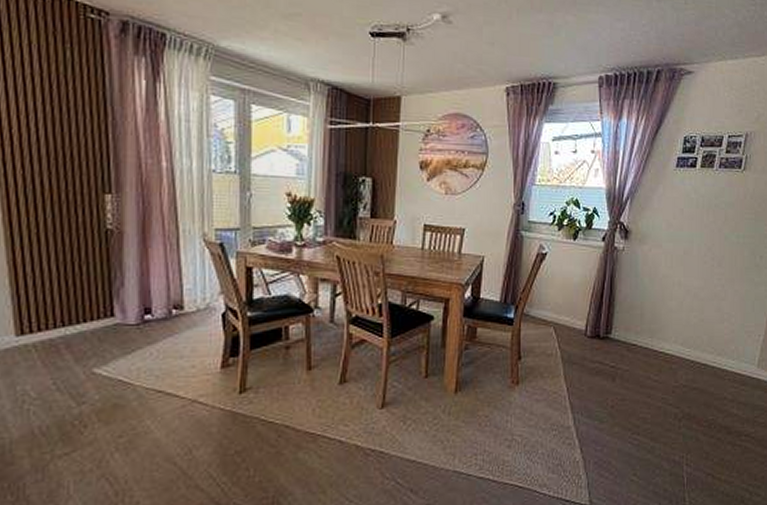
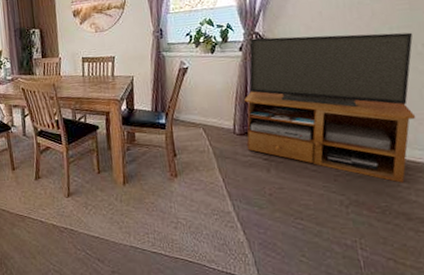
tv stand: none [596,229,755,396] -> present [244,32,416,183]

